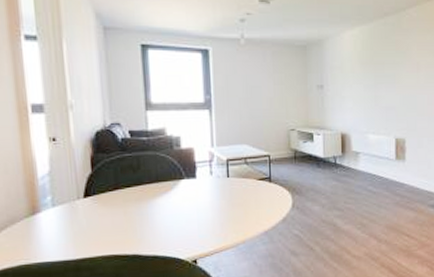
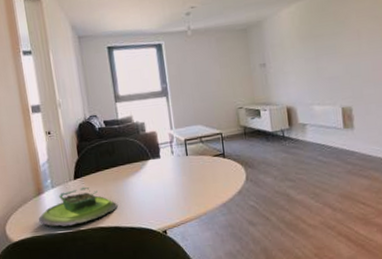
plant pot: none [31,207,139,254] -> present [39,187,118,227]

